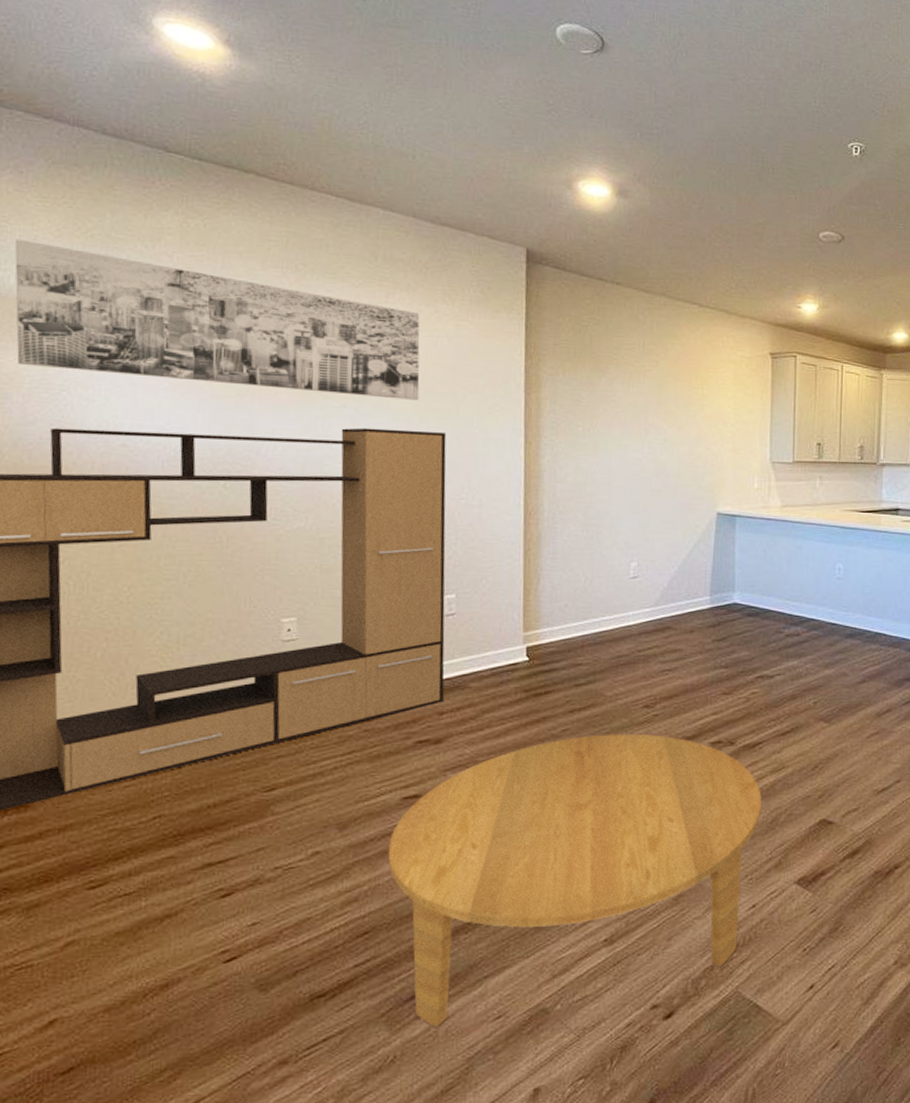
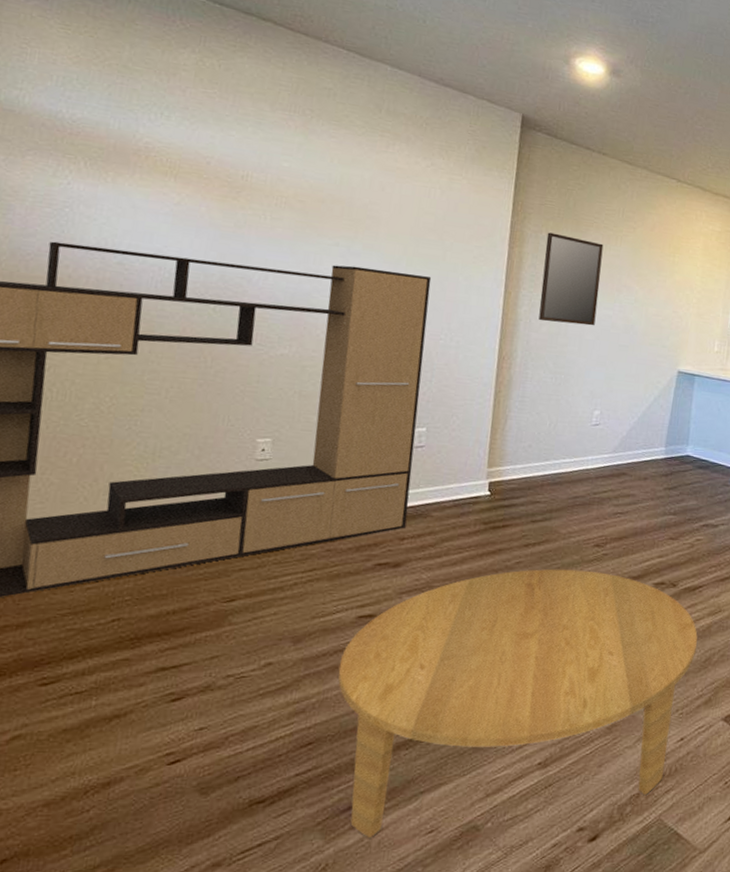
wall art: present [15,239,420,400] -> none [24,61,417,245]
home mirror: none [563,374,626,472] -> present [539,232,604,326]

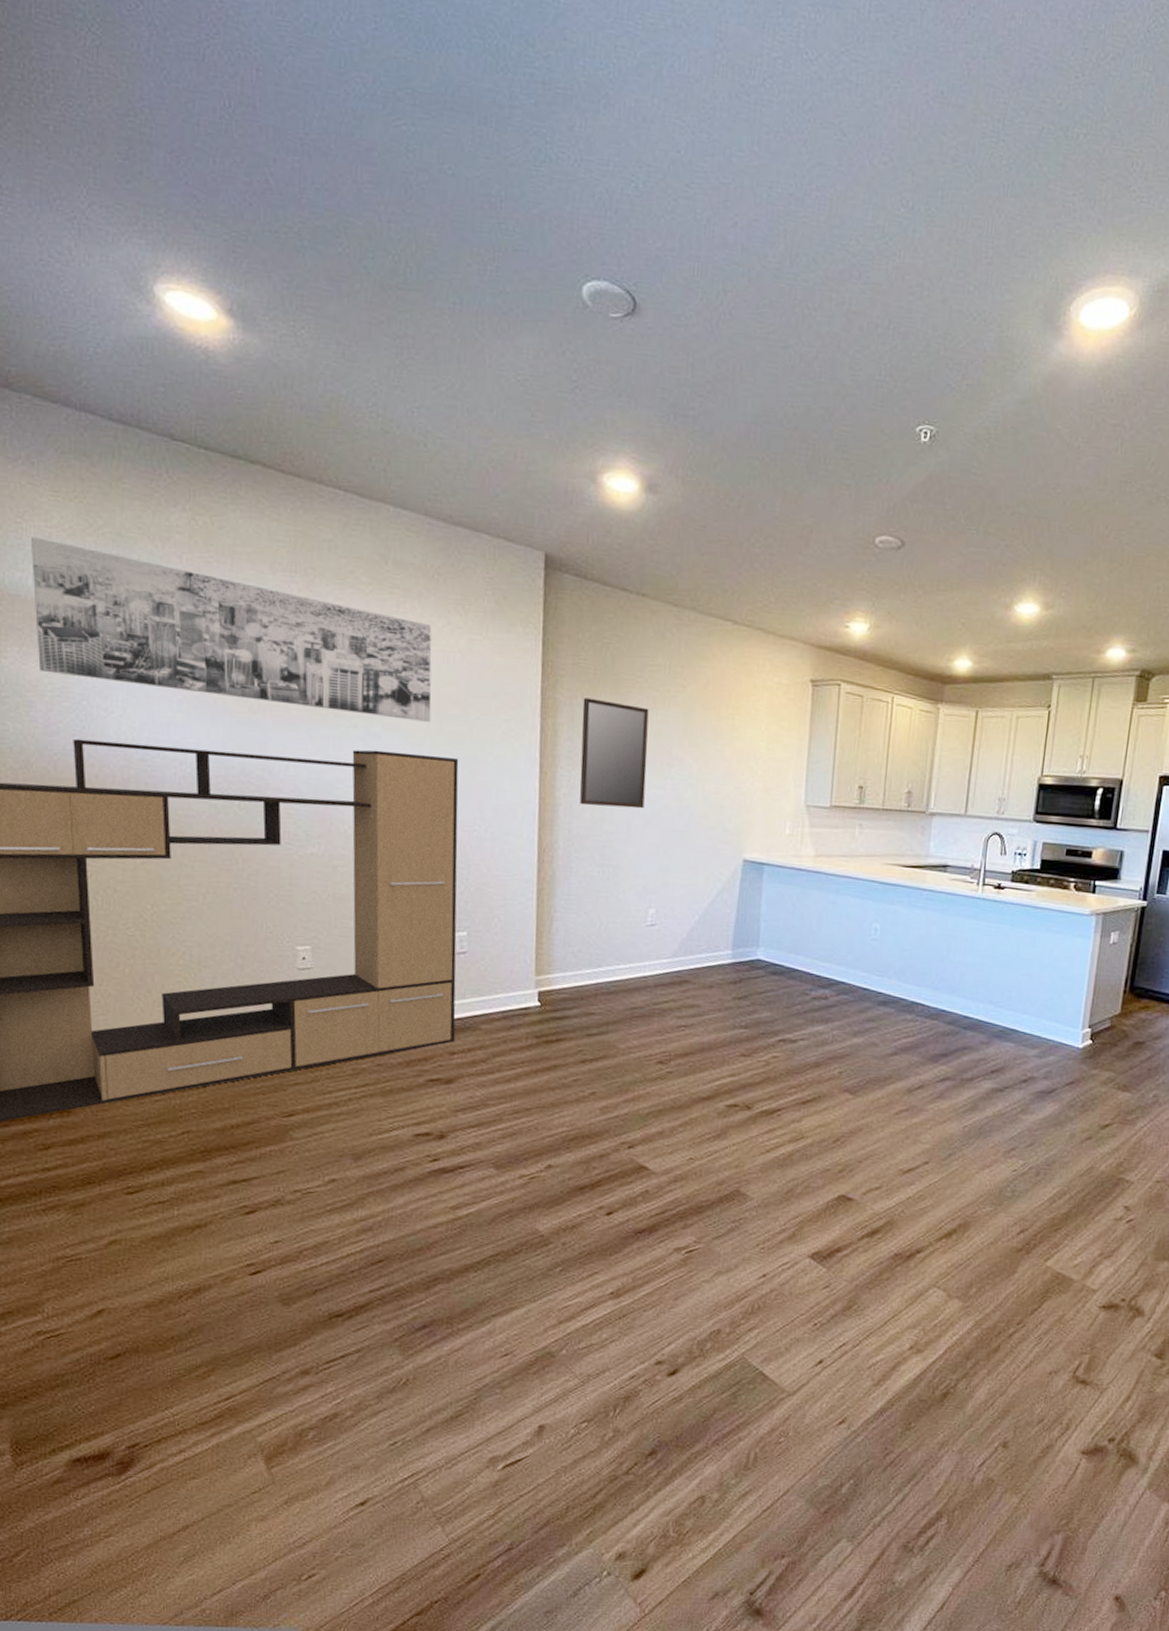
wall art: none [24,61,417,245] -> present [31,536,432,722]
coffee table: present [337,569,698,839] -> none [400,1087,778,1358]

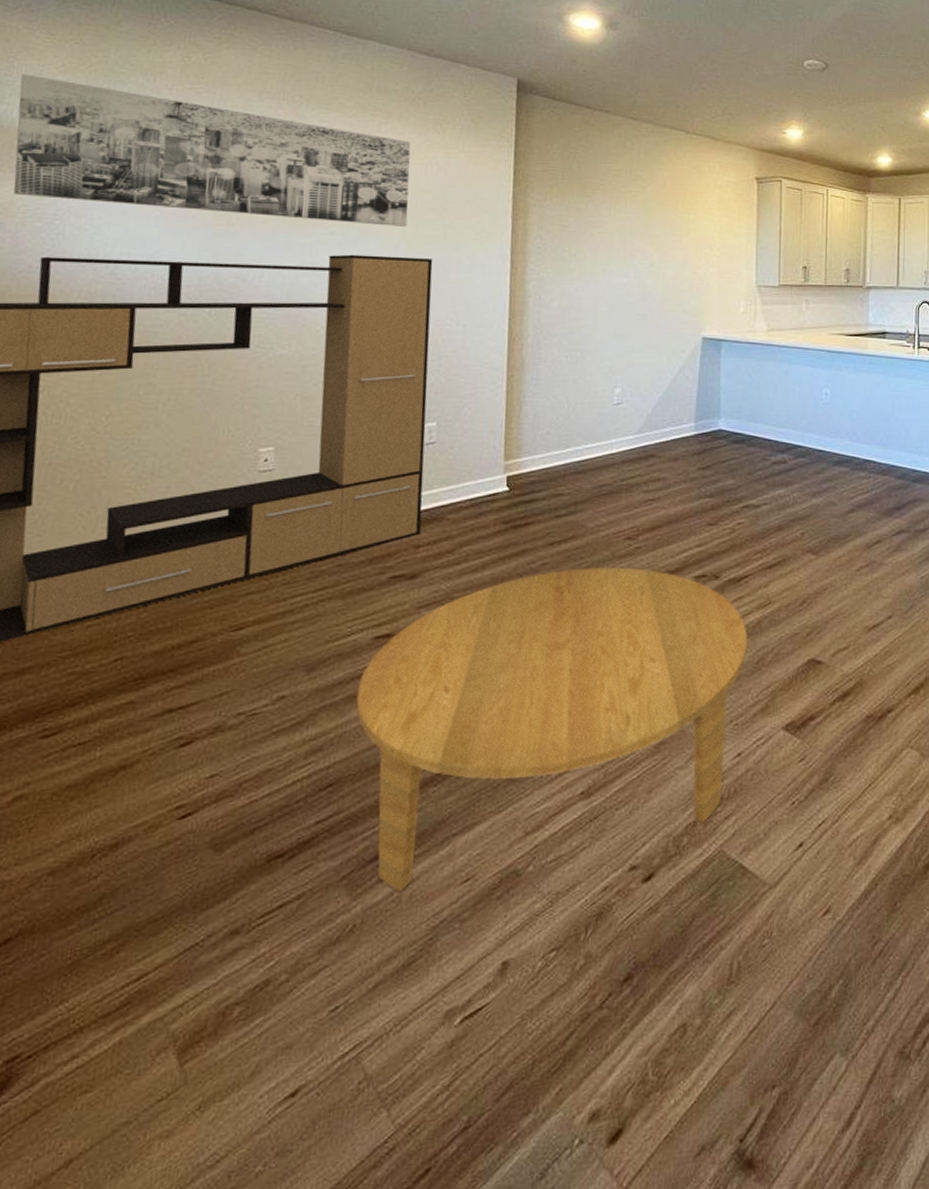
coffee table: none [400,1087,778,1358] -> present [356,567,747,892]
home mirror: present [580,697,649,809] -> none [548,200,612,296]

